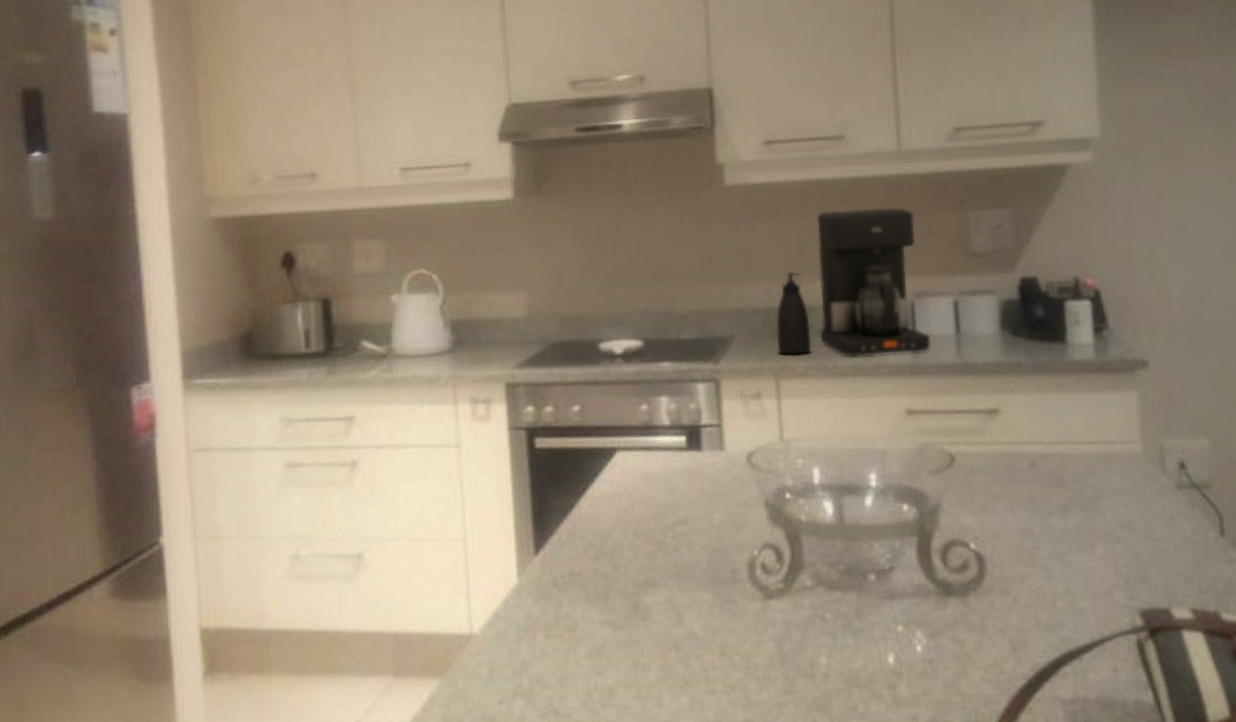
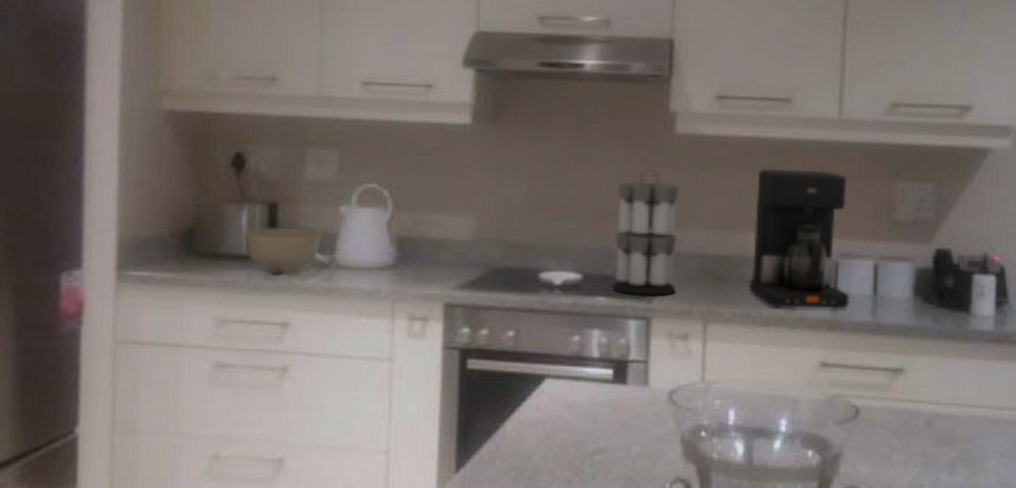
bowl: none [301,320,378,370] -> present [244,227,323,275]
spice rack: none [670,222,743,358] -> present [612,166,680,297]
soap dispenser: present [776,272,811,356] -> none [708,222,741,302]

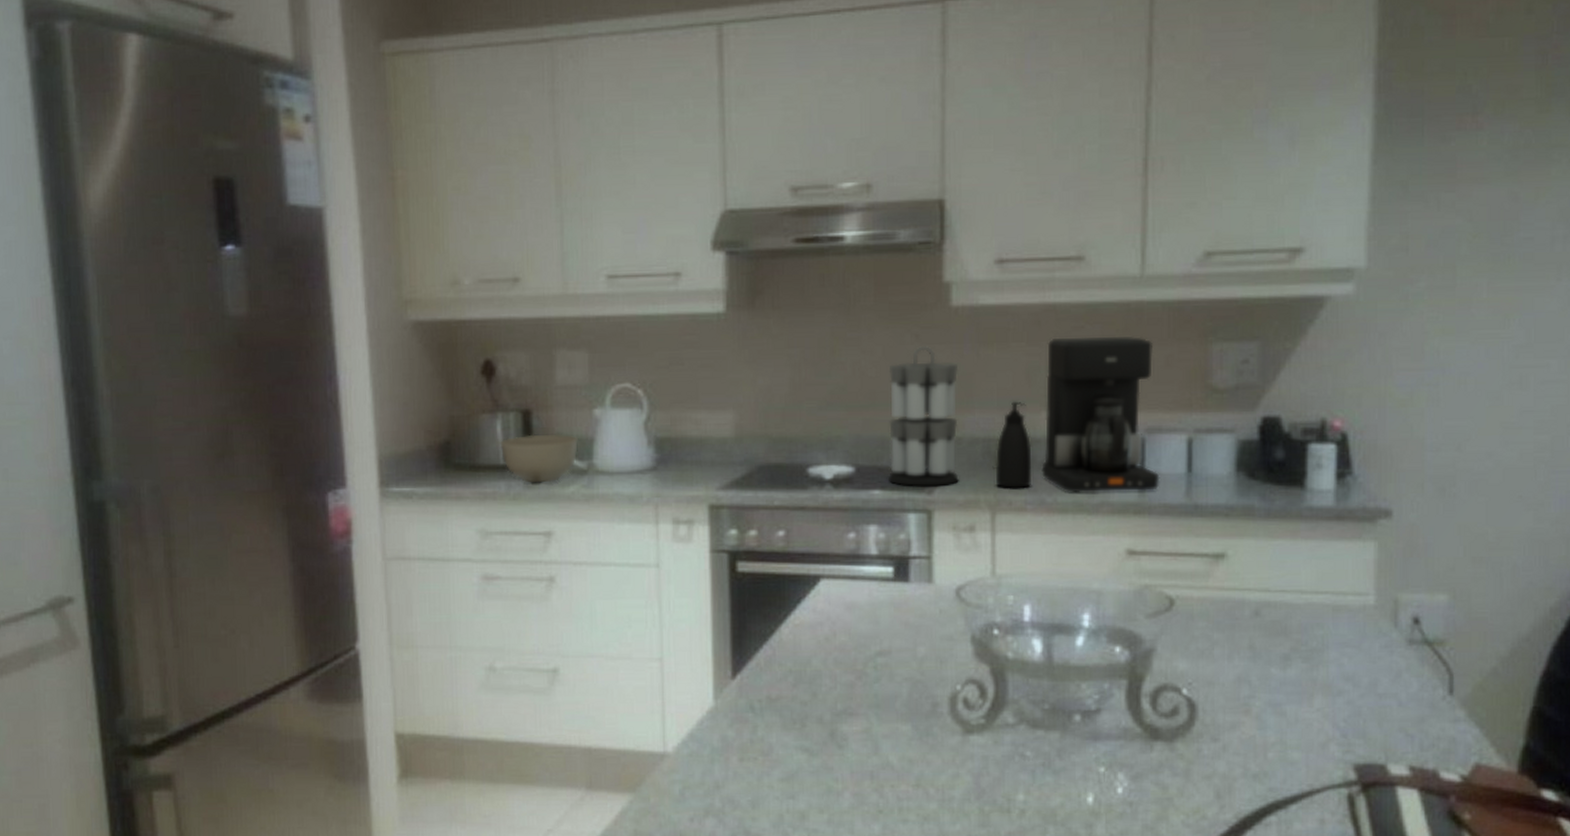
soap dispenser: none [708,222,741,302] -> present [995,401,1032,489]

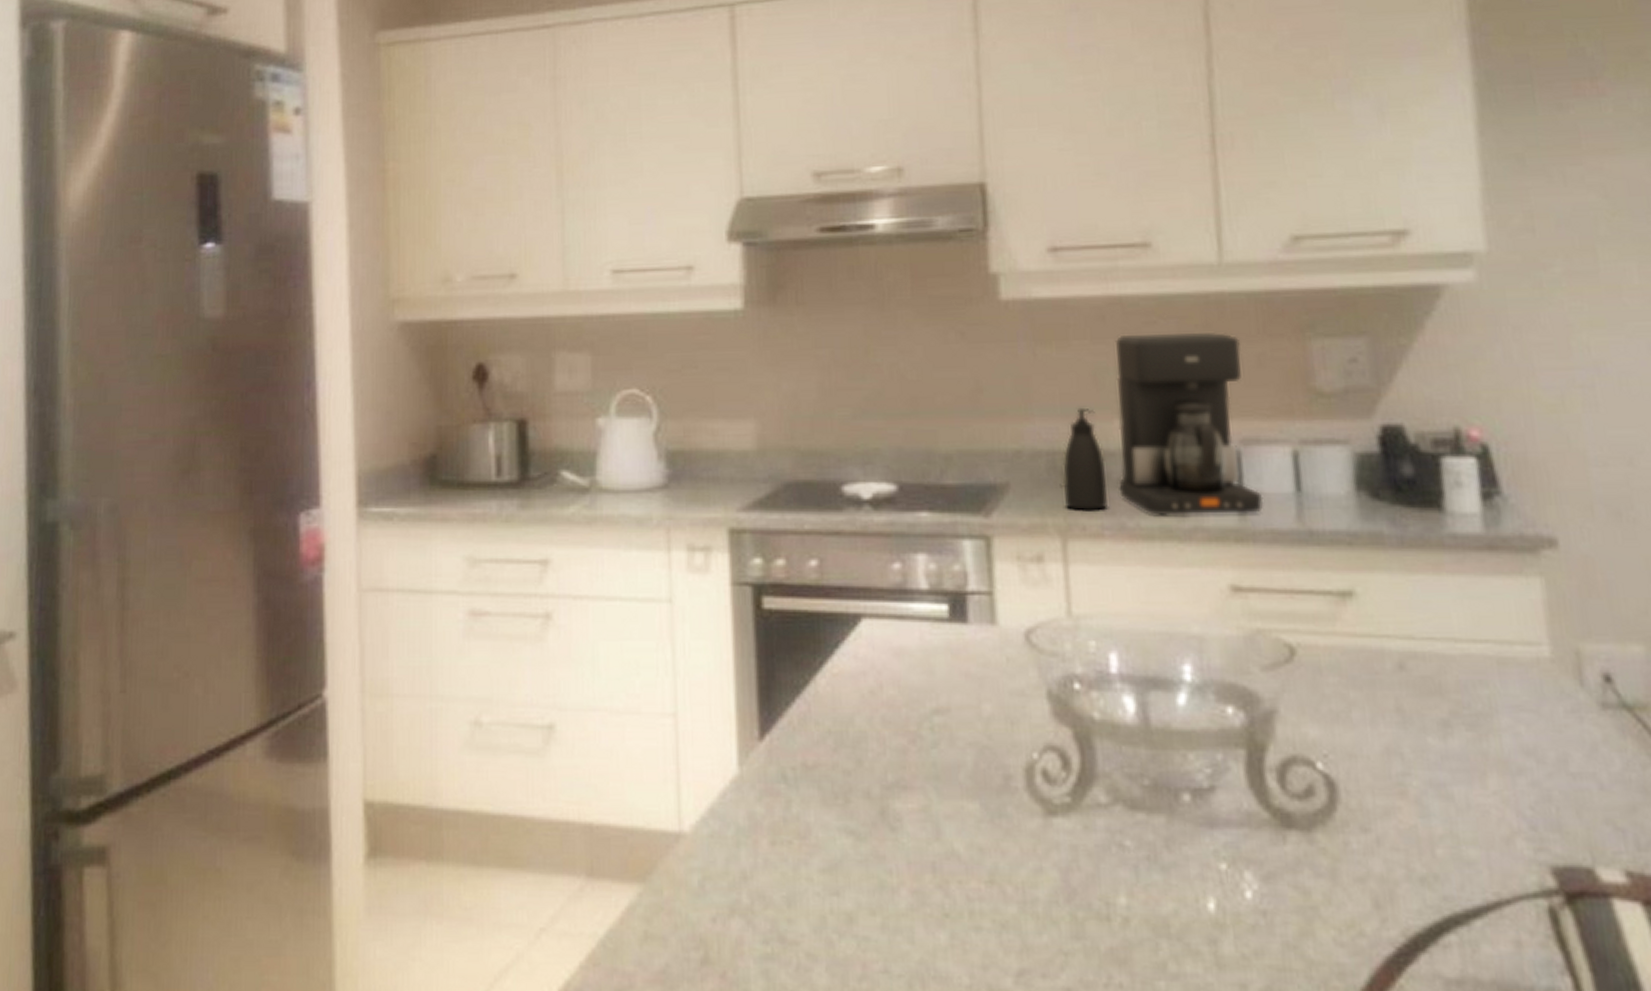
bowl: present [500,434,579,483] -> none [492,446,580,503]
spice rack: present [887,345,959,487] -> none [931,344,1021,508]

